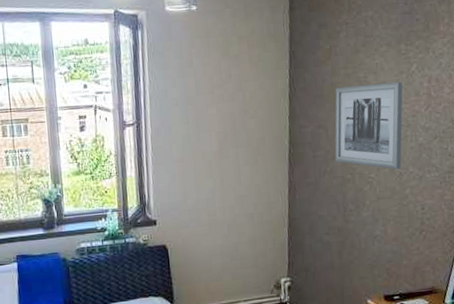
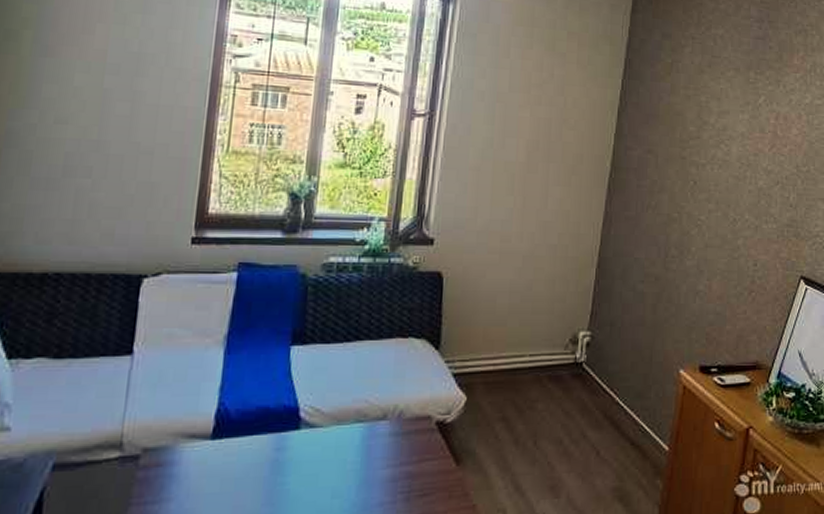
wall art: present [334,82,403,170] -> none [662,109,748,215]

